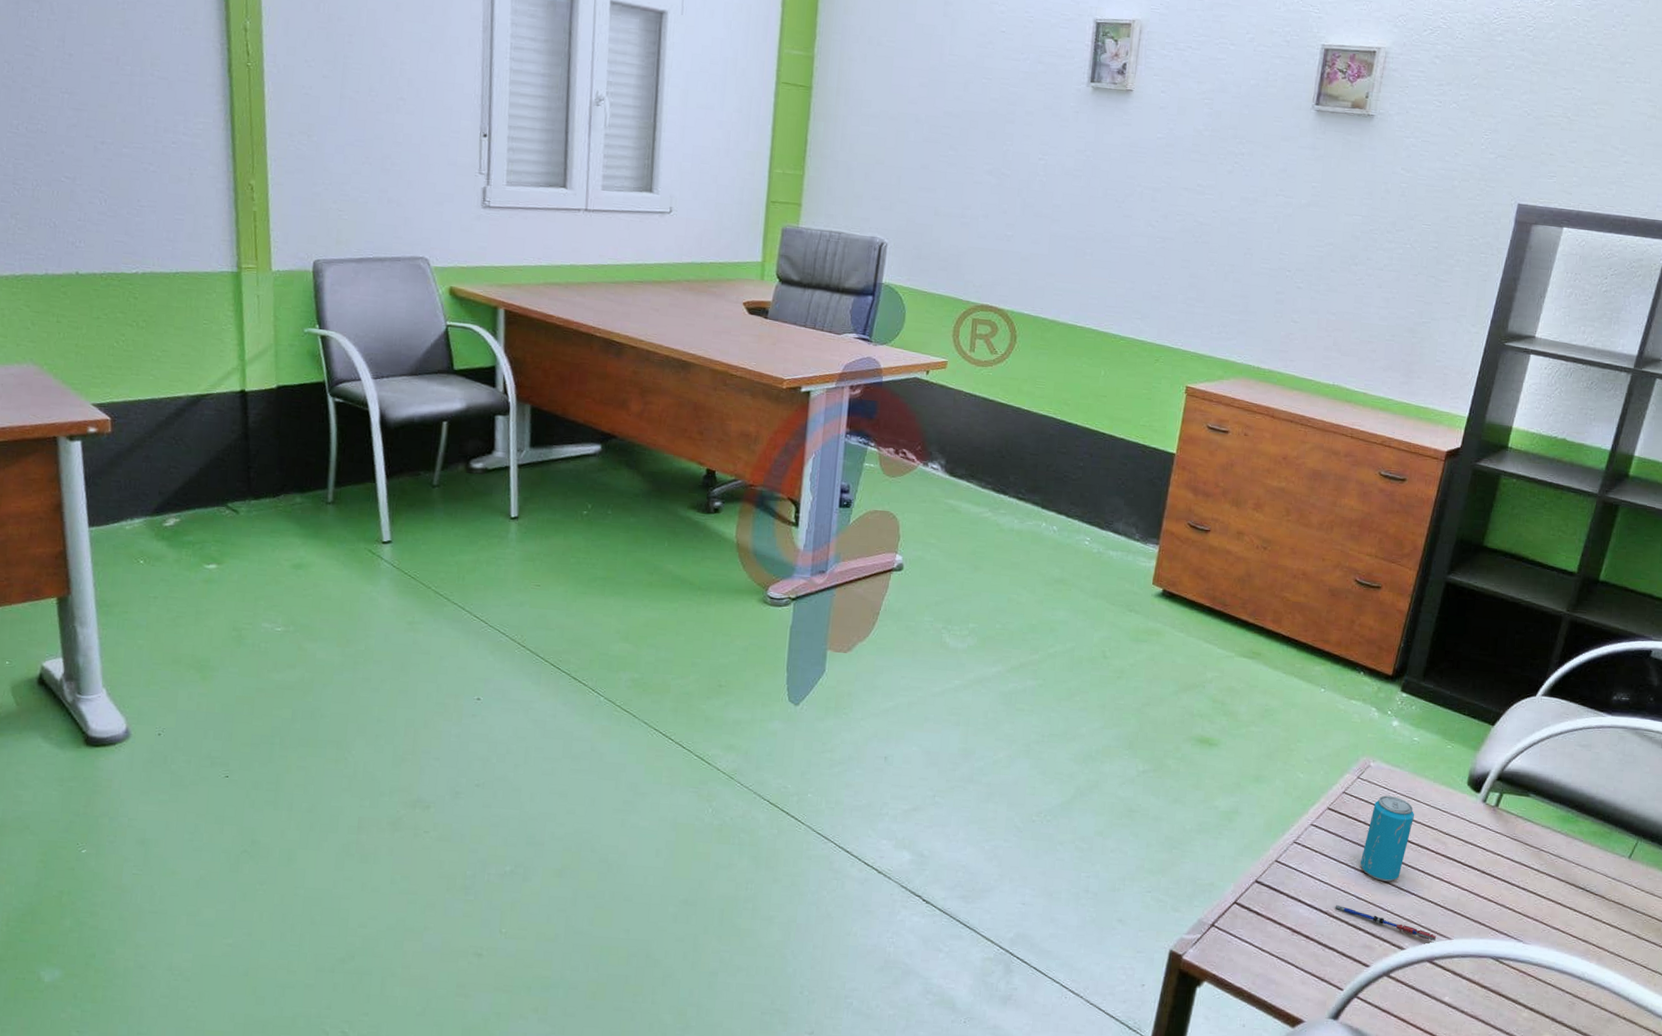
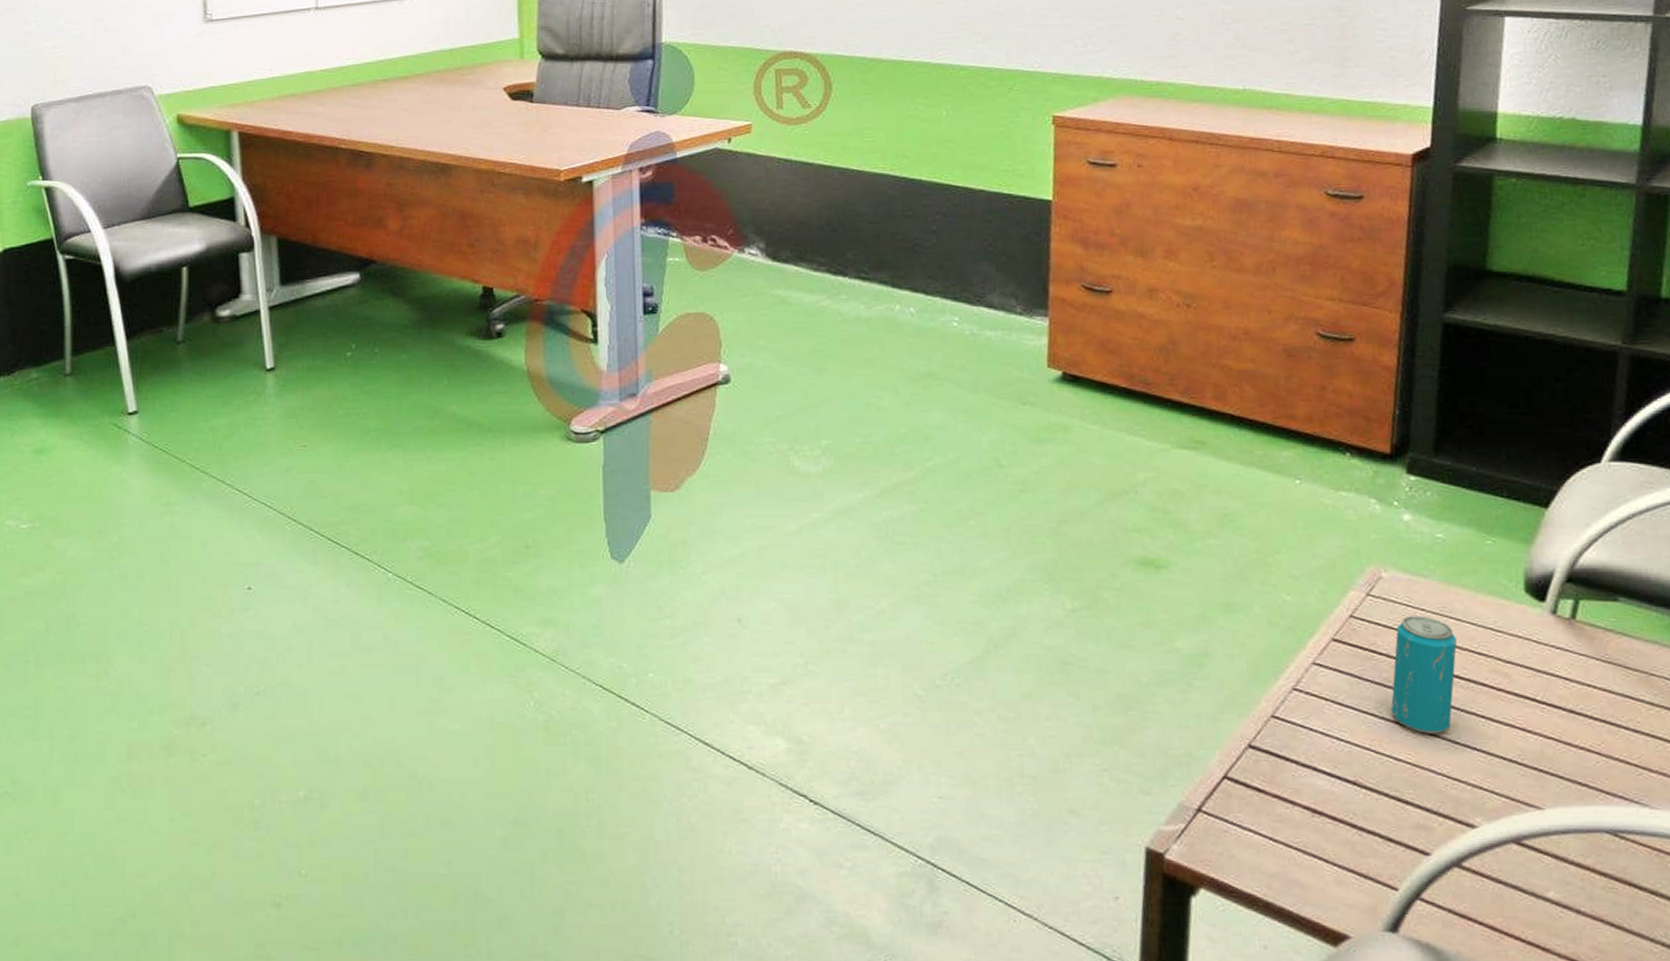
pen: present [1335,904,1436,941] -> none [1366,770,1519,812]

